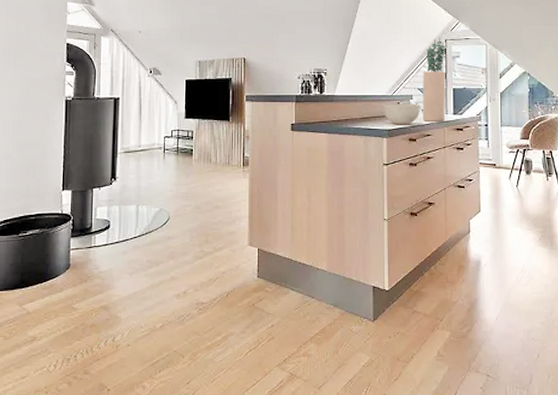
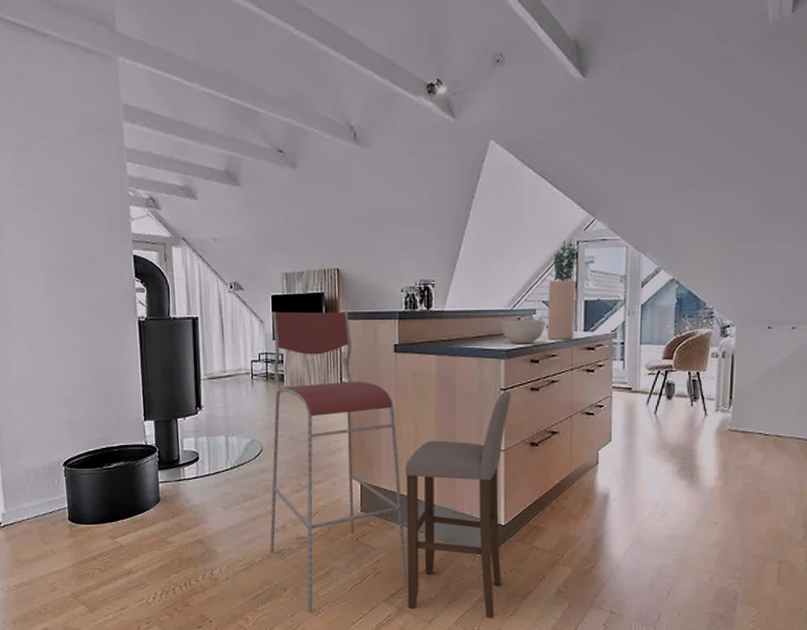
bar stool: none [171,93,299,379] -> present [269,310,407,612]
bar stool: none [299,165,392,384] -> present [406,390,511,619]

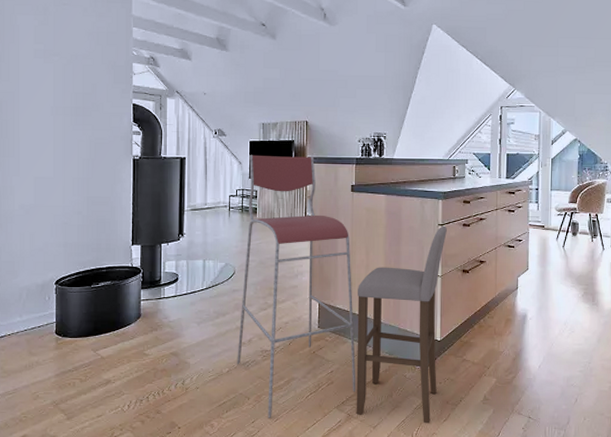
bowl: present [500,319,545,344] -> none [439,167,475,188]
vase: present [546,238,578,341] -> none [476,104,502,186]

